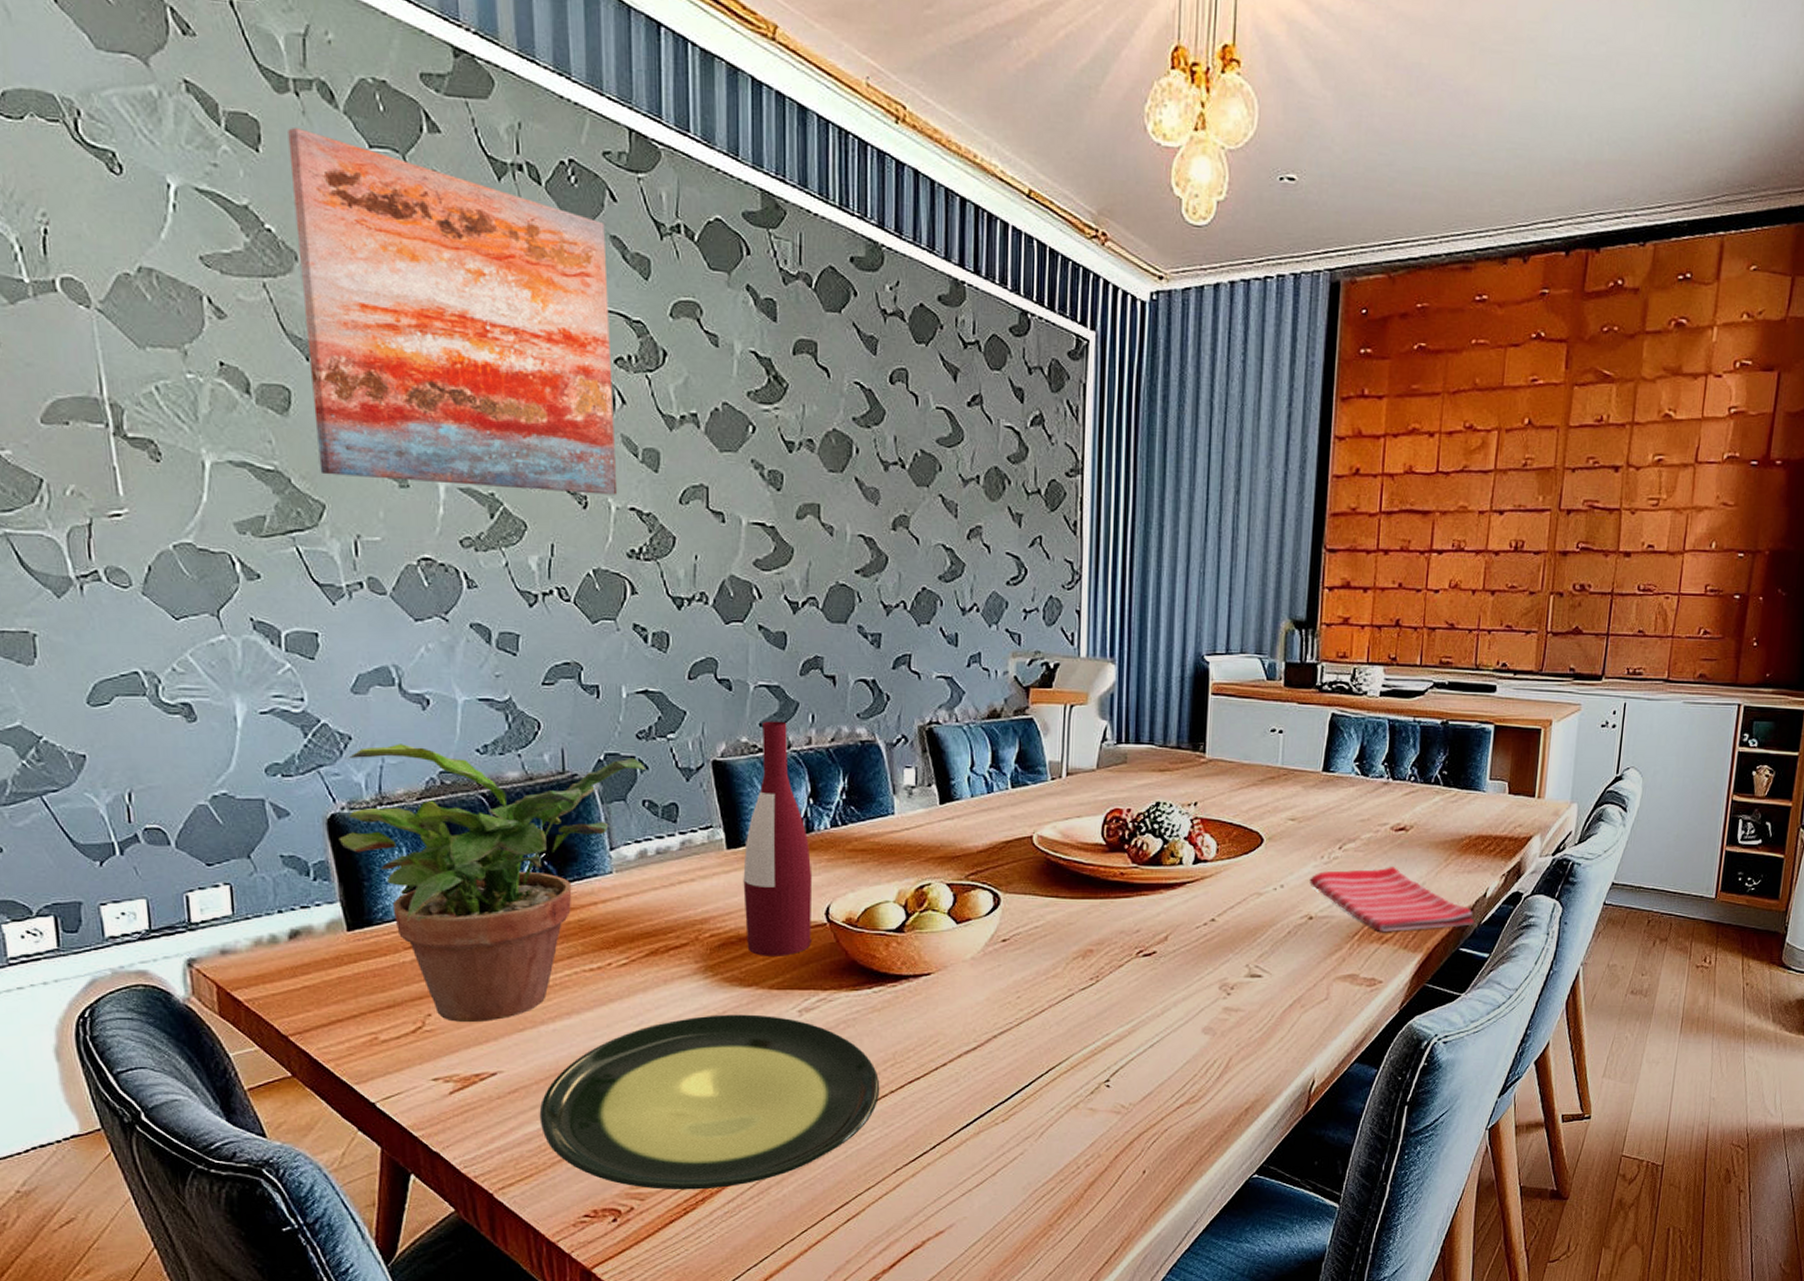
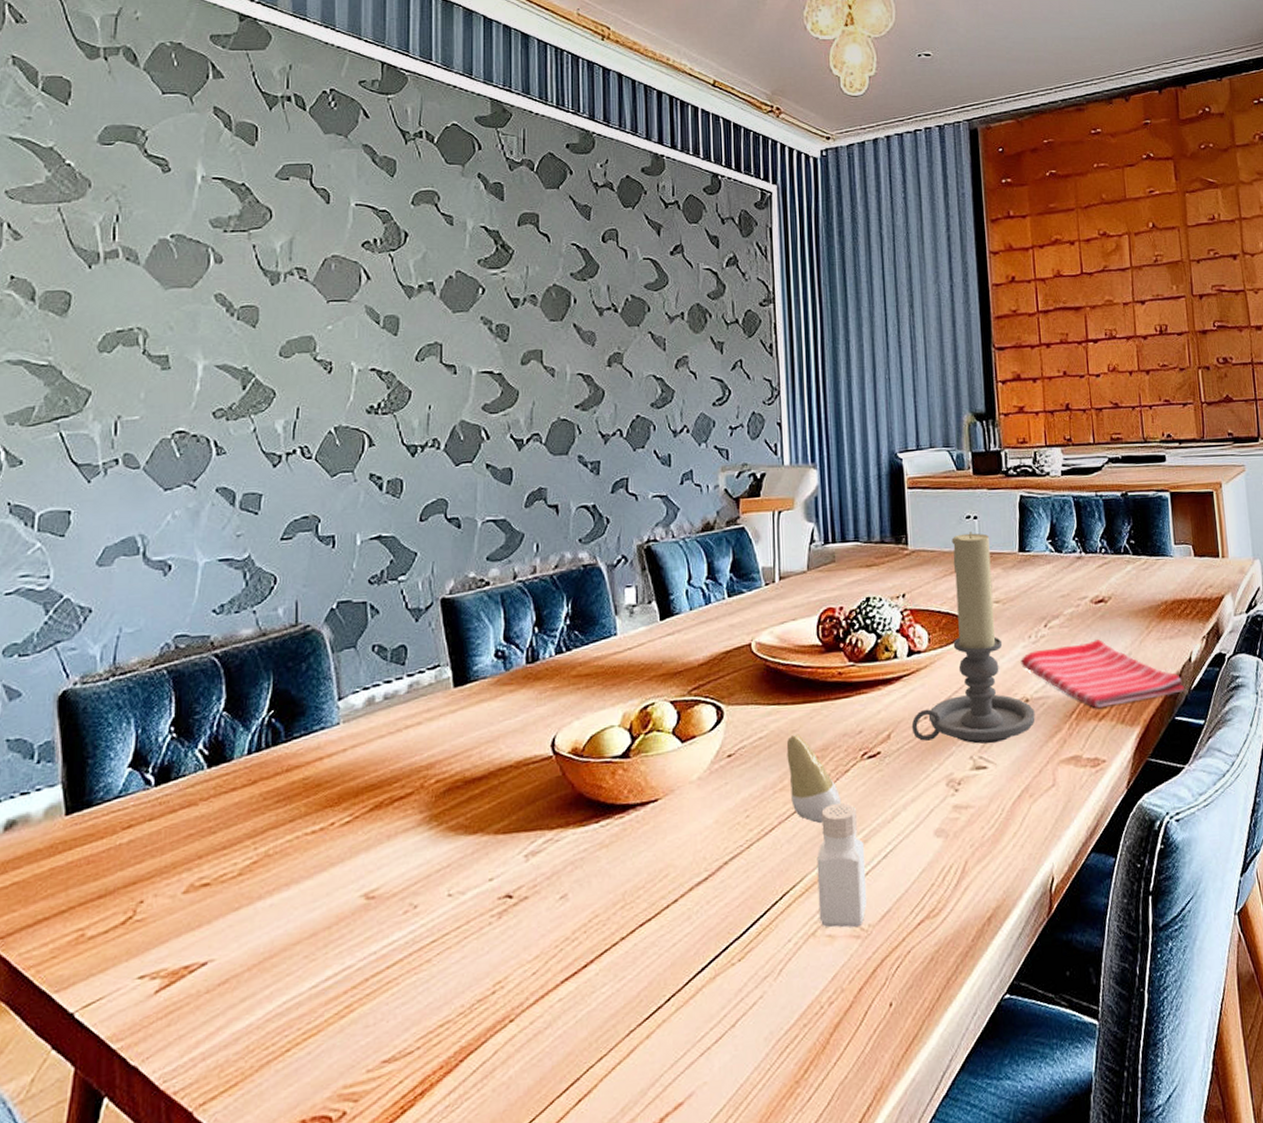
wall art: present [288,126,618,495] -> none [90,83,360,365]
potted plant: present [338,744,647,1022] -> none [67,603,377,907]
plate: present [539,1014,880,1190] -> none [249,864,610,1086]
wine bottle: present [743,721,813,956] -> none [469,553,539,799]
tooth: none [1061,926,1113,1011] -> present [786,733,842,824]
pepper shaker: none [1082,994,1132,1105] -> present [816,802,867,928]
candle holder: none [1190,746,1317,954] -> present [911,532,1035,744]

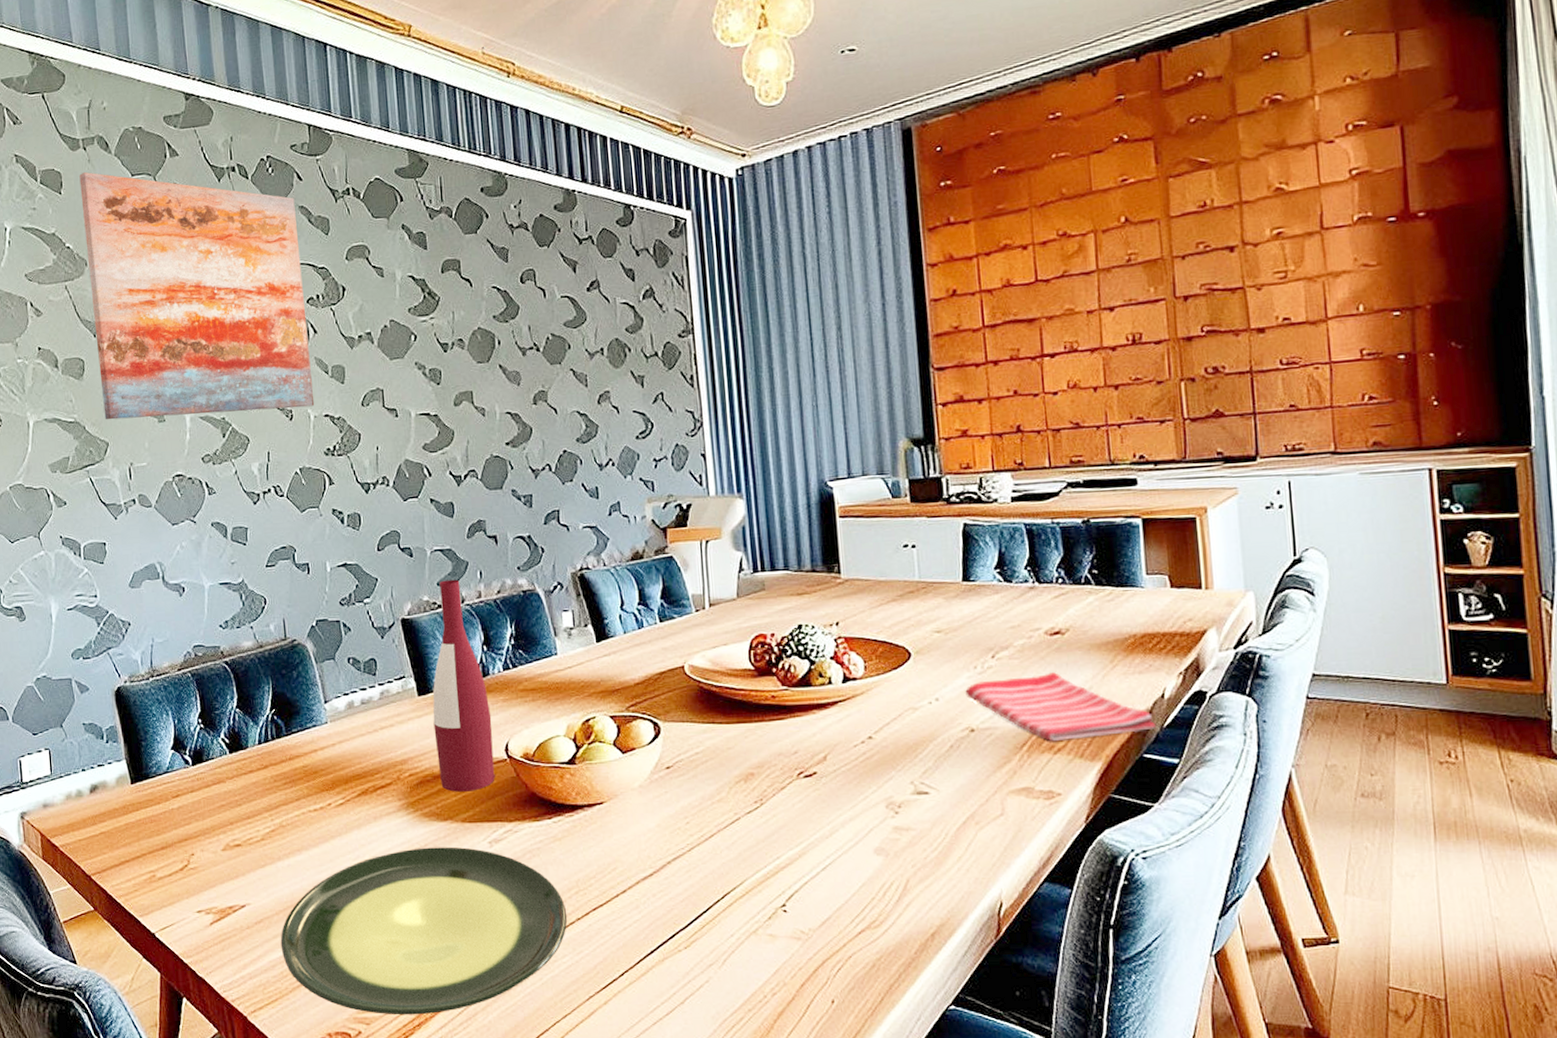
wall art: none [90,83,360,365] -> present [79,171,315,420]
plate: none [249,864,610,1086] -> present [280,846,568,1015]
wine bottle: none [469,553,539,799] -> present [432,579,496,792]
tooth: present [786,733,842,824] -> none [722,751,779,835]
pepper shaker: present [816,802,867,928] -> none [755,816,807,930]
candle holder: present [911,532,1035,744] -> none [848,561,982,770]

